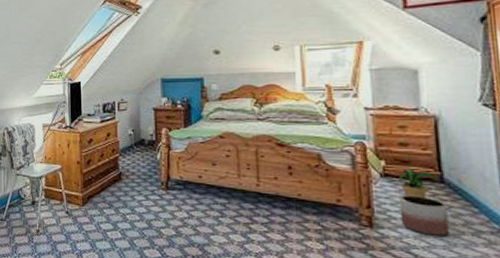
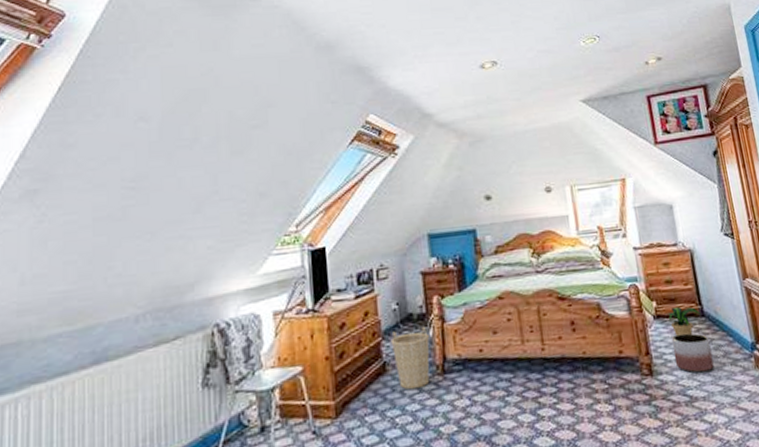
basket: none [126,150,157,197] -> present [390,325,430,390]

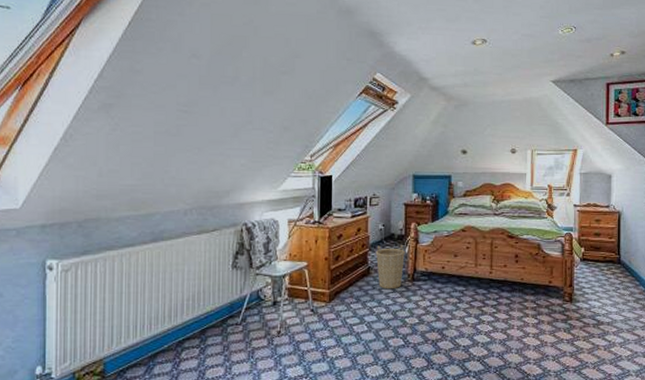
potted plant: present [666,307,701,336] -> none [590,254,618,277]
planter: present [671,333,714,373] -> none [591,274,621,305]

